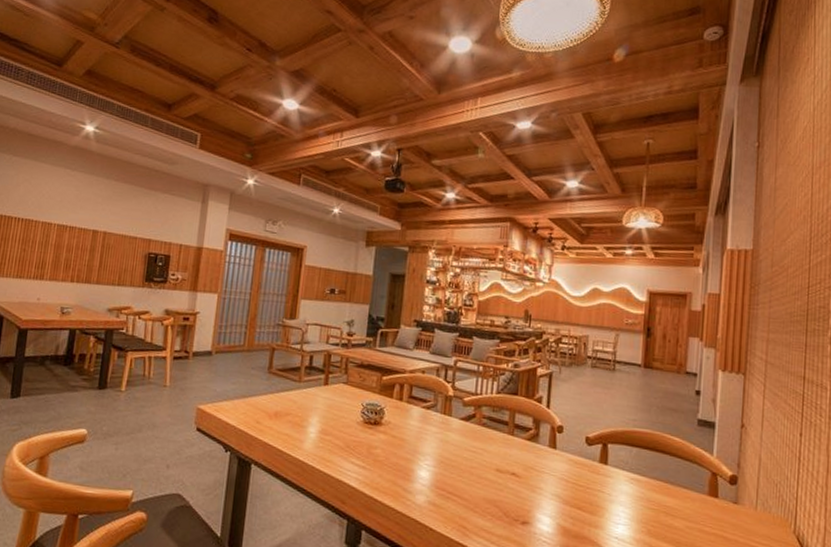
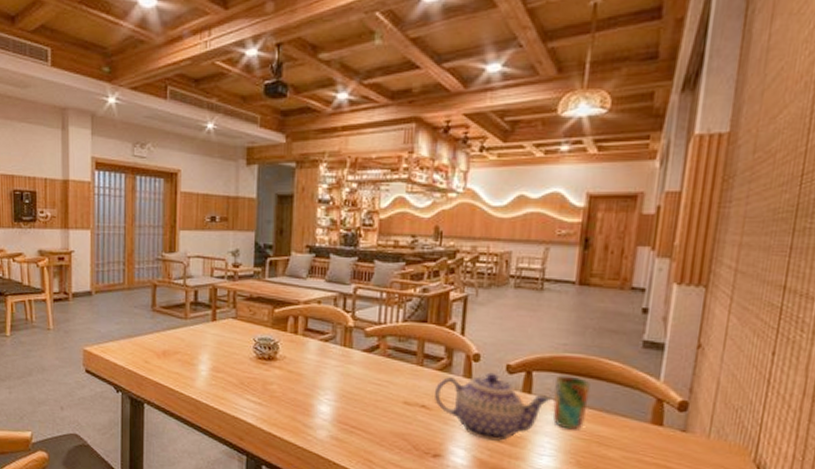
teapot: none [523,443,624,511] -> present [434,372,551,442]
cup: none [625,448,657,500] -> present [552,375,590,430]

